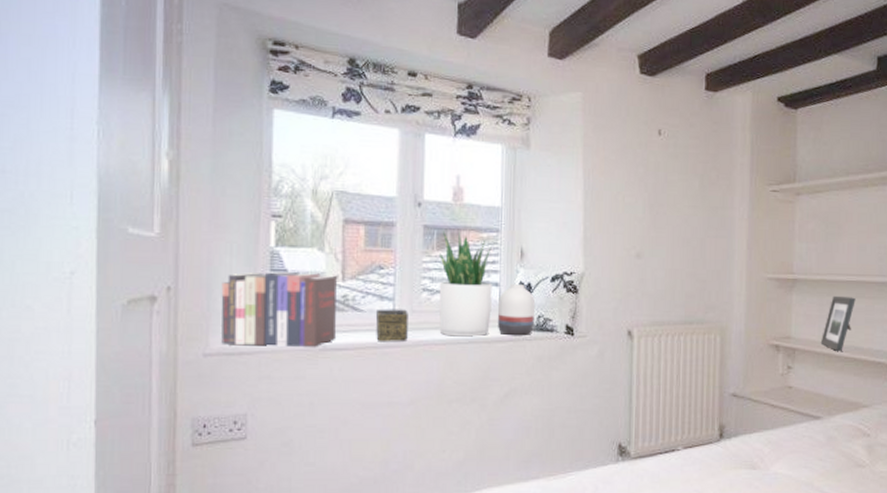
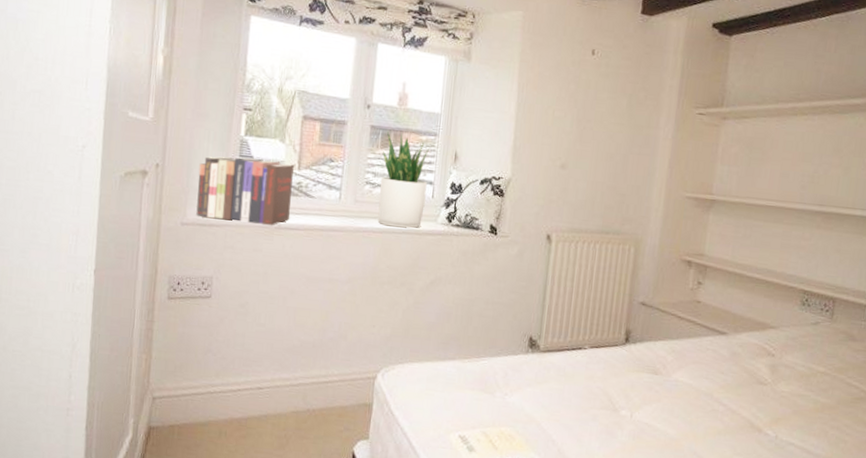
decorative box: present [375,309,408,343] -> none [323,196,352,228]
vase: present [497,284,535,336] -> none [428,184,464,232]
picture frame: present [820,295,856,352] -> none [733,218,773,274]

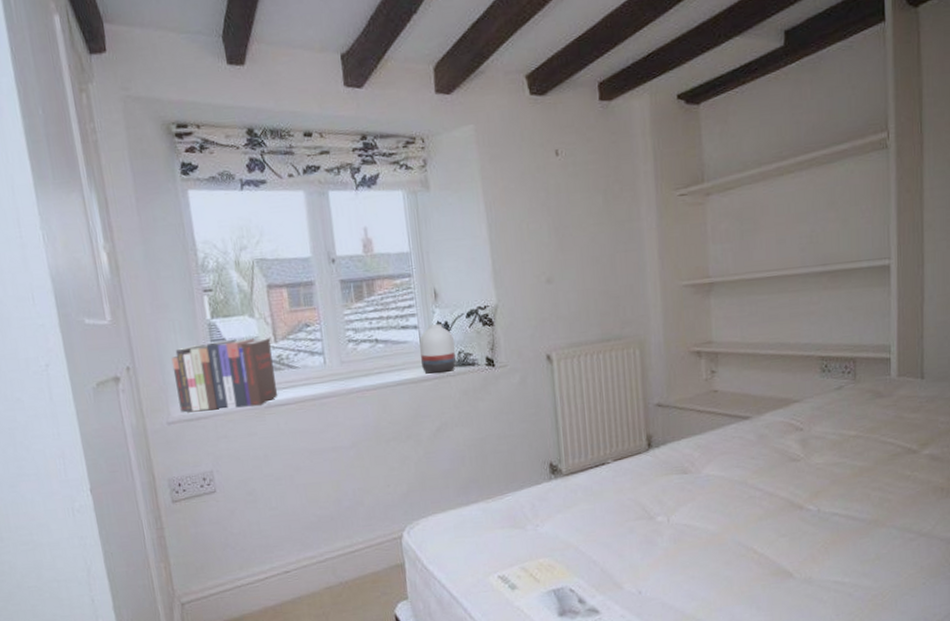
planter: present [377,132,429,229] -> none [357,281,415,382]
vase: none [428,184,464,232] -> present [419,324,456,375]

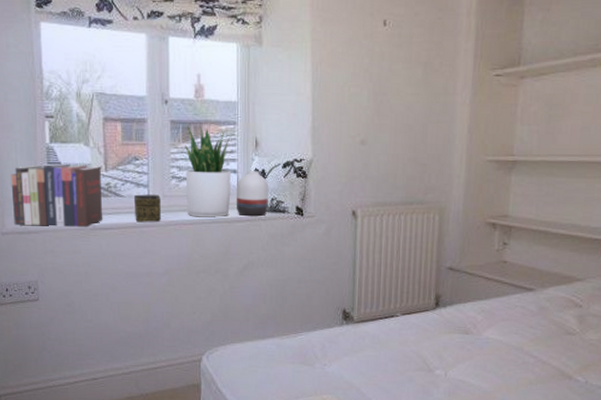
decorative box: none [308,361,341,394] -> present [133,194,161,223]
planter: none [357,281,415,382] -> present [184,125,231,218]

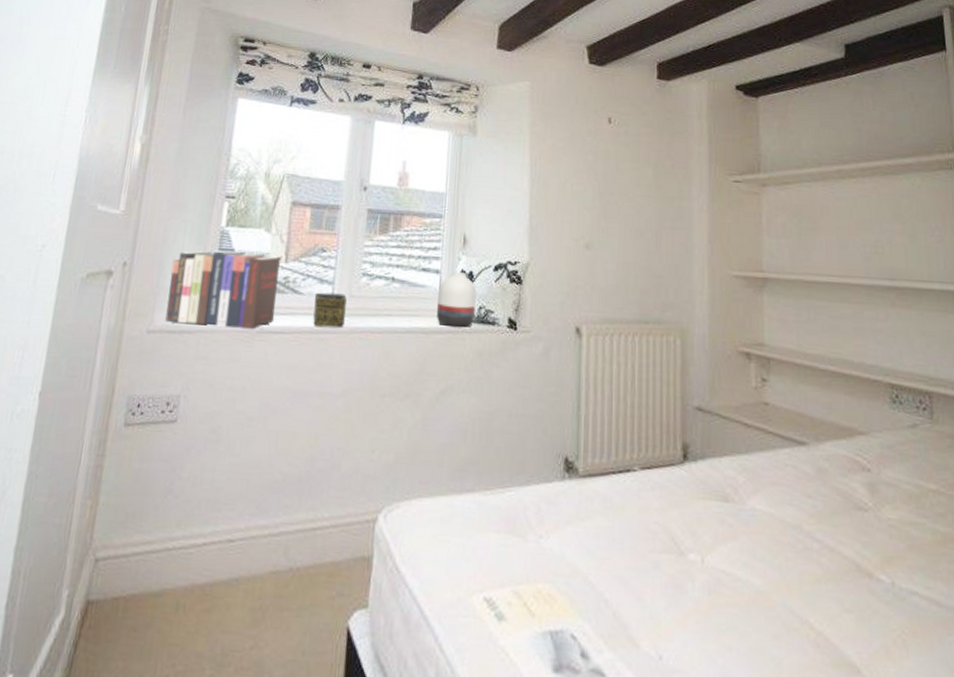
planter: present [184,125,231,218] -> none [376,215,434,327]

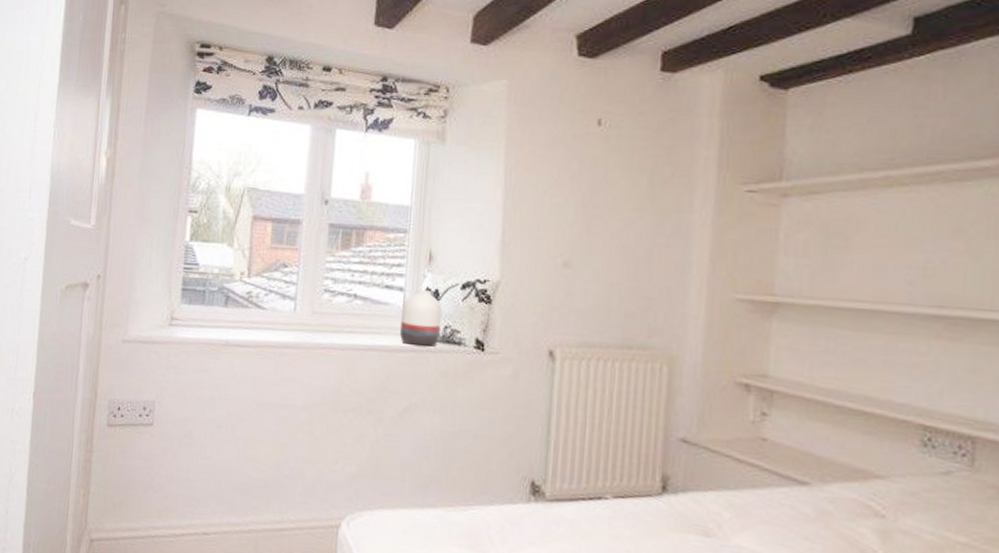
books: present [165,250,280,330] -> none [138,265,243,343]
decorative box: present [313,292,347,329] -> none [276,307,309,344]

